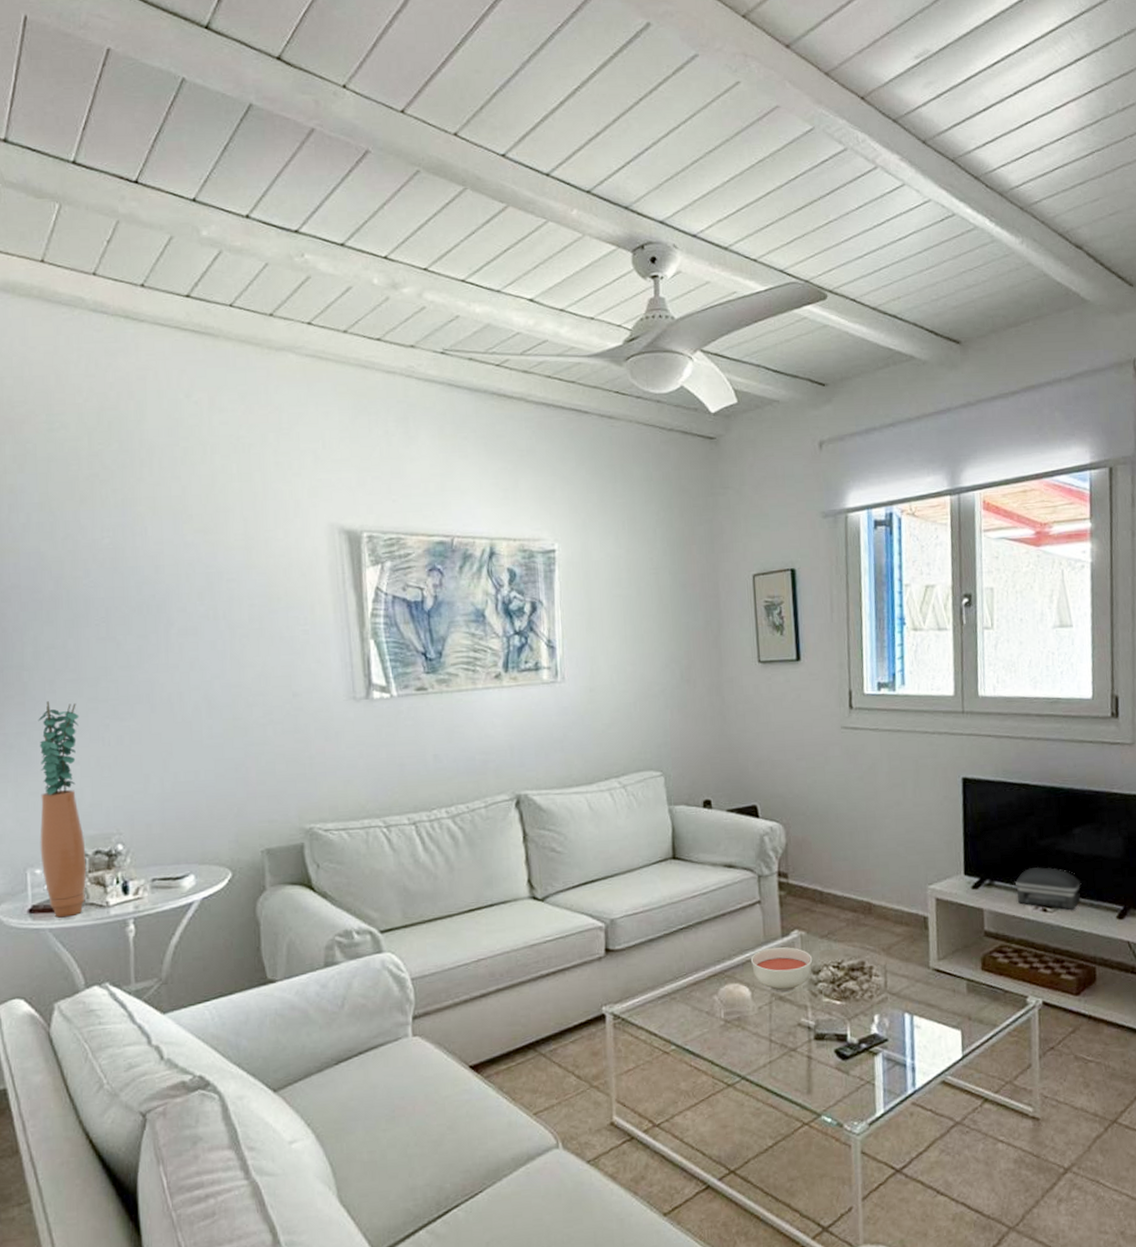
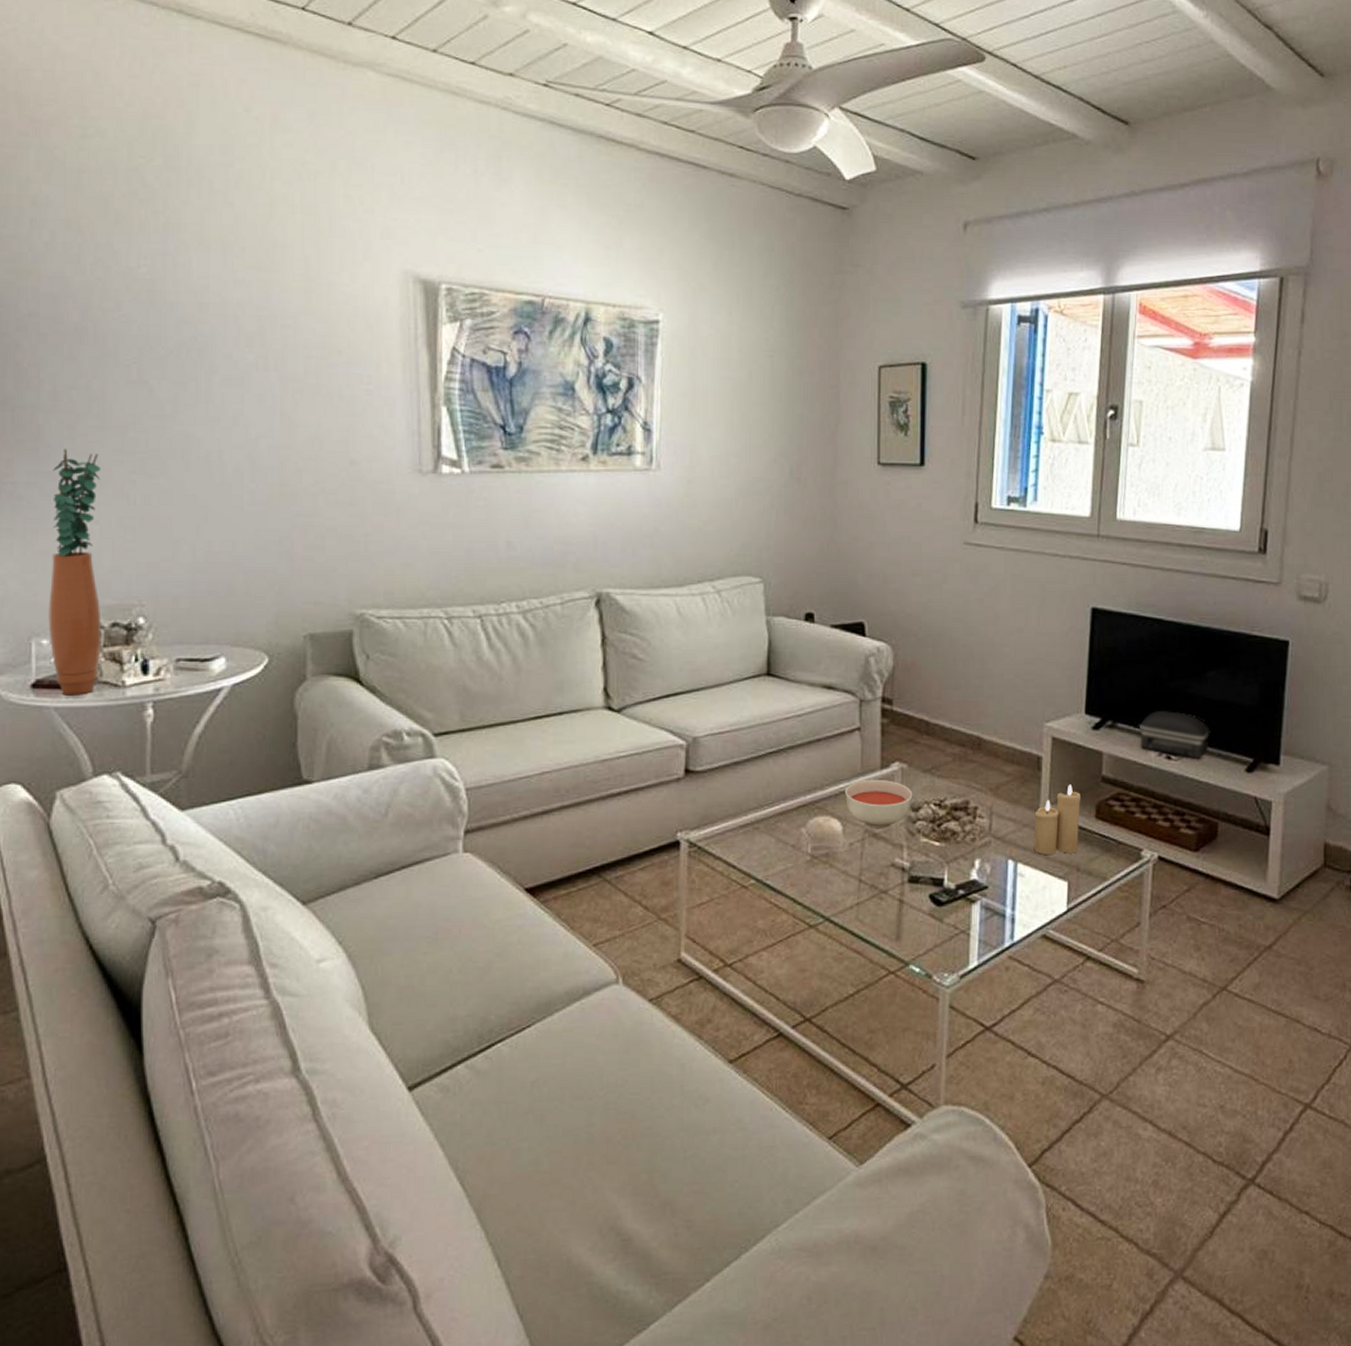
candle: none [925,940,968,1007] -> present [1033,784,1082,856]

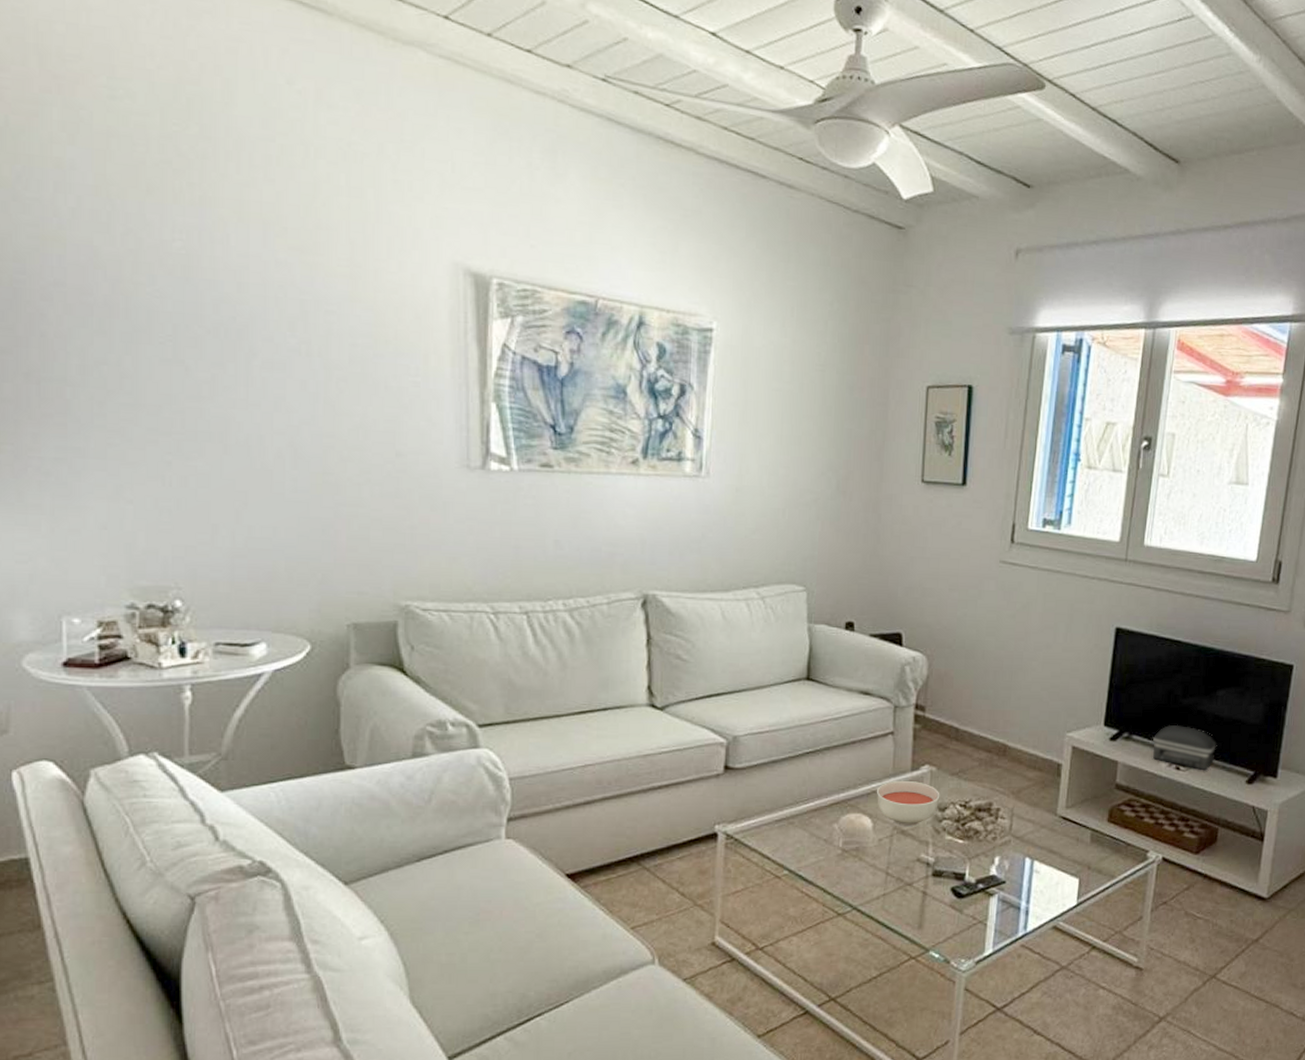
vase: present [48,449,102,696] -> none [80,426,136,676]
candle: present [1033,784,1082,856] -> none [1049,790,1096,855]

